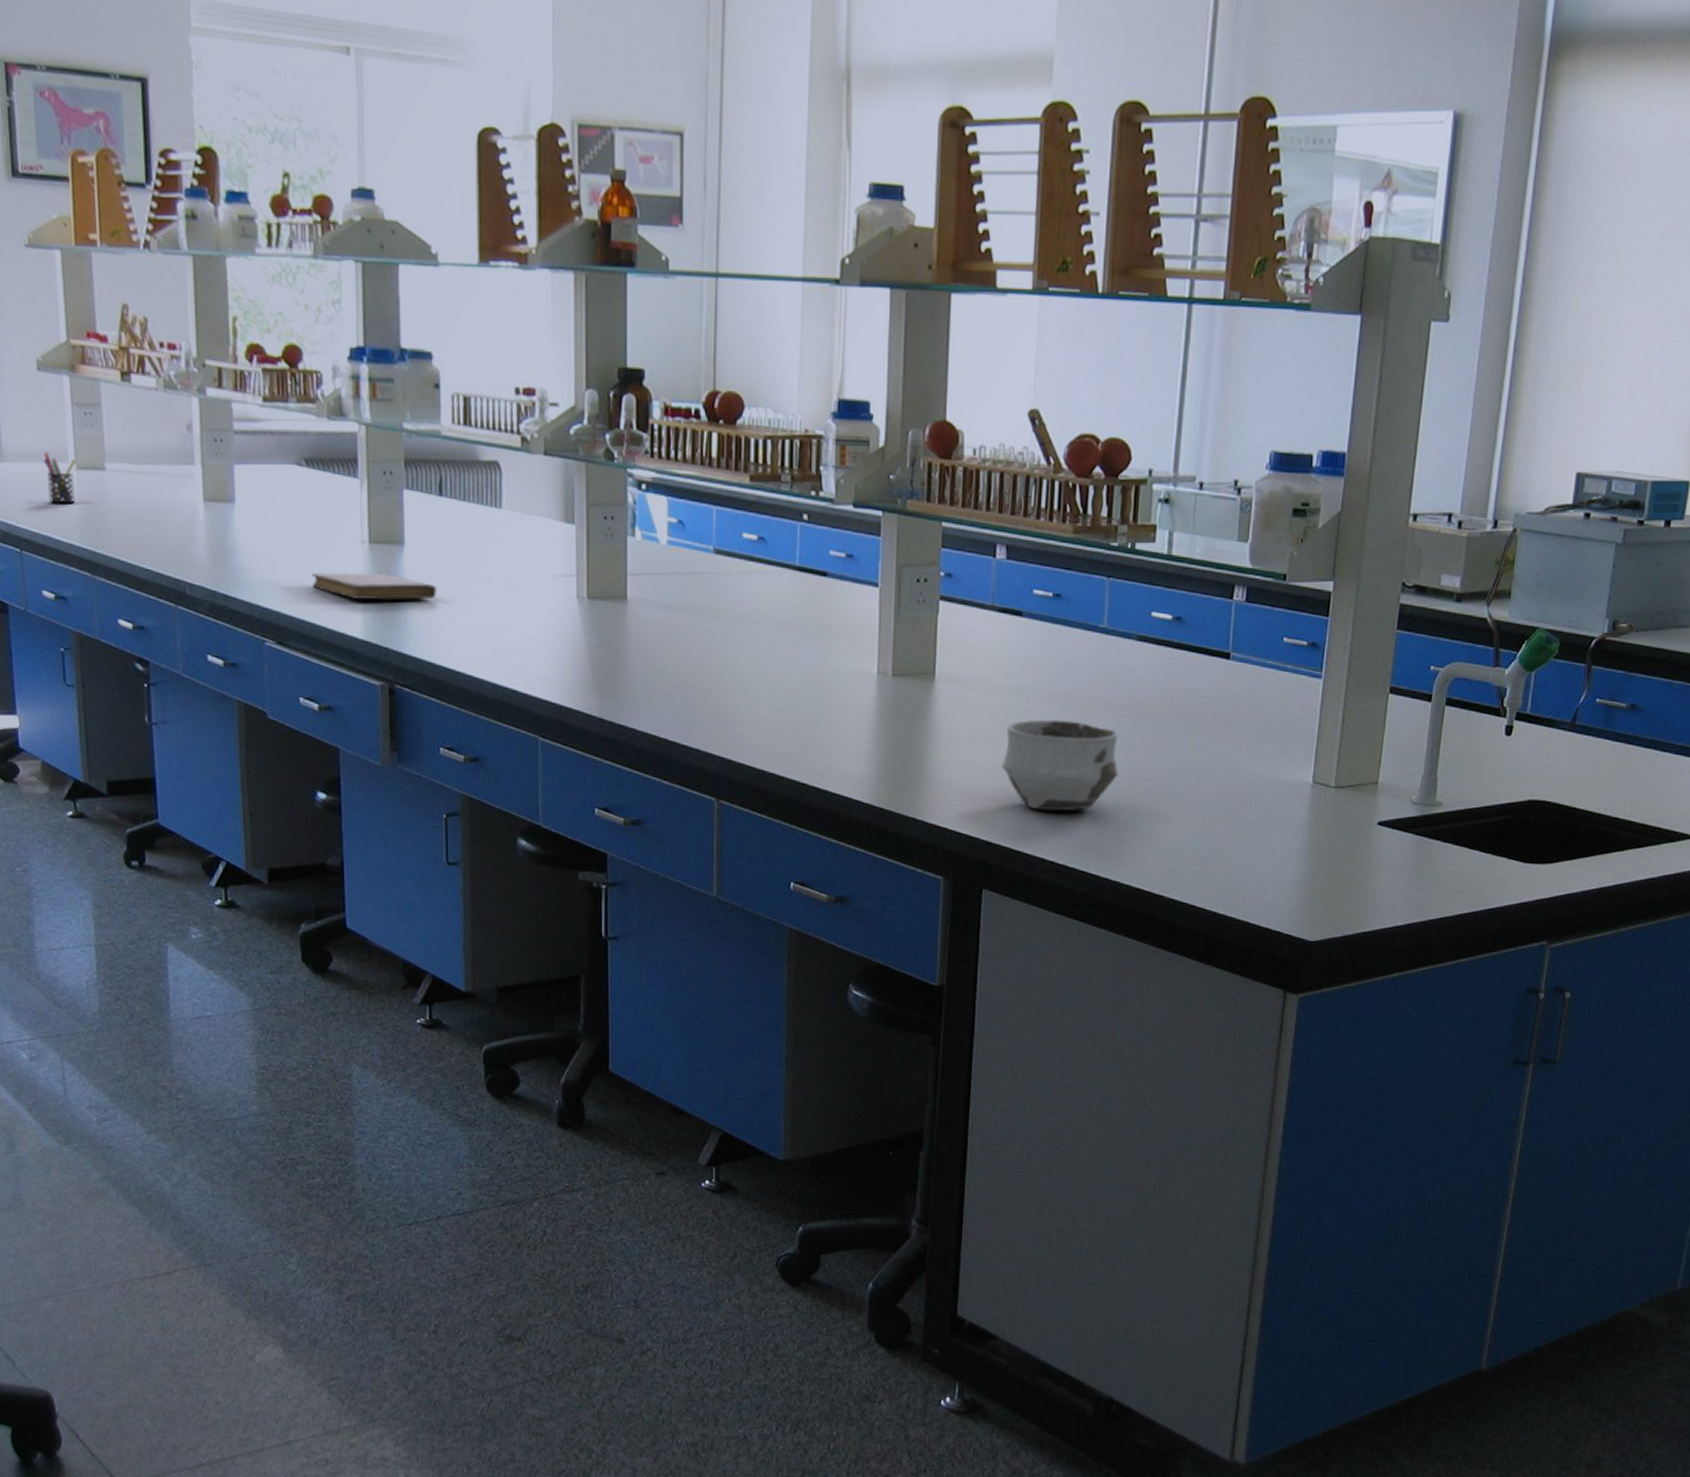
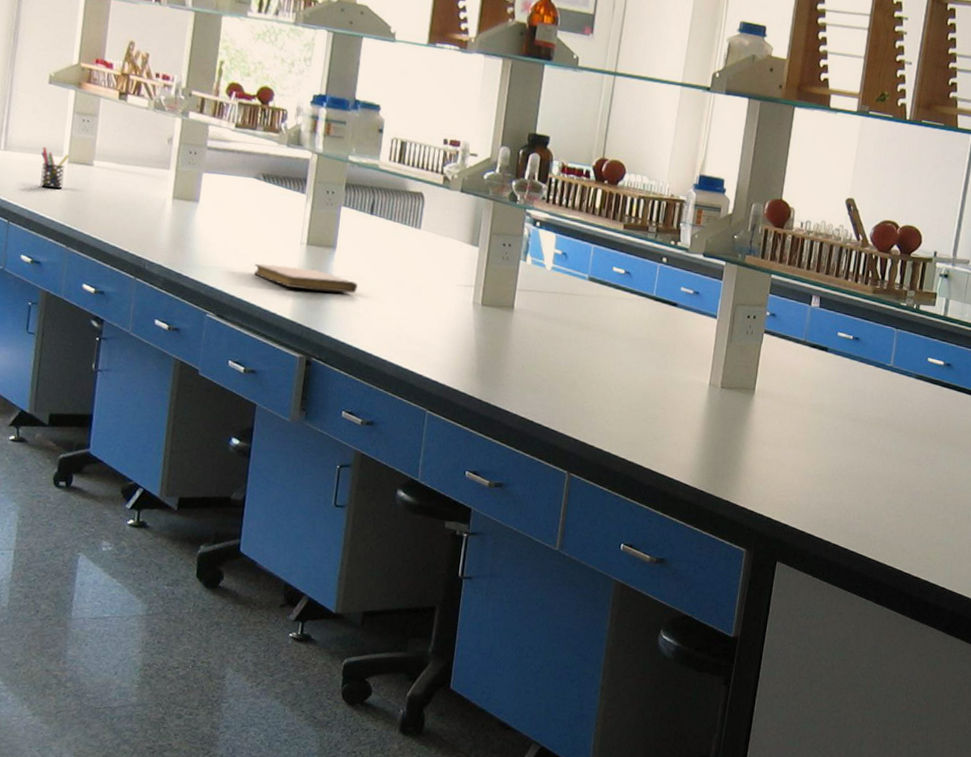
ceramic bowl: present [1002,719,1119,812] -> none [801,431,895,506]

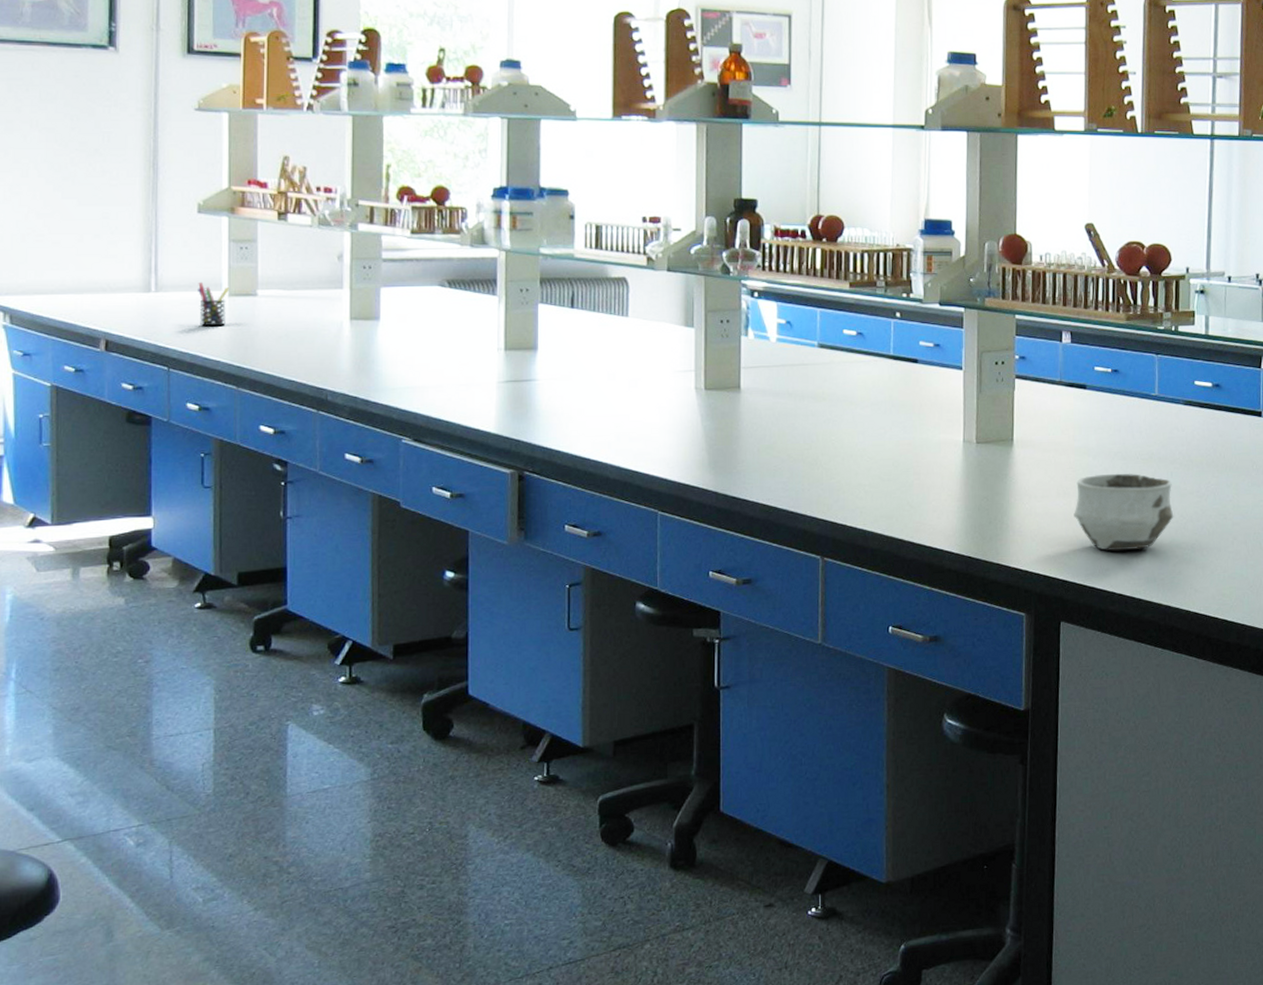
notebook: present [254,264,358,294] -> none [449,375,566,399]
ceramic bowl: none [801,431,895,506] -> present [1074,473,1174,551]

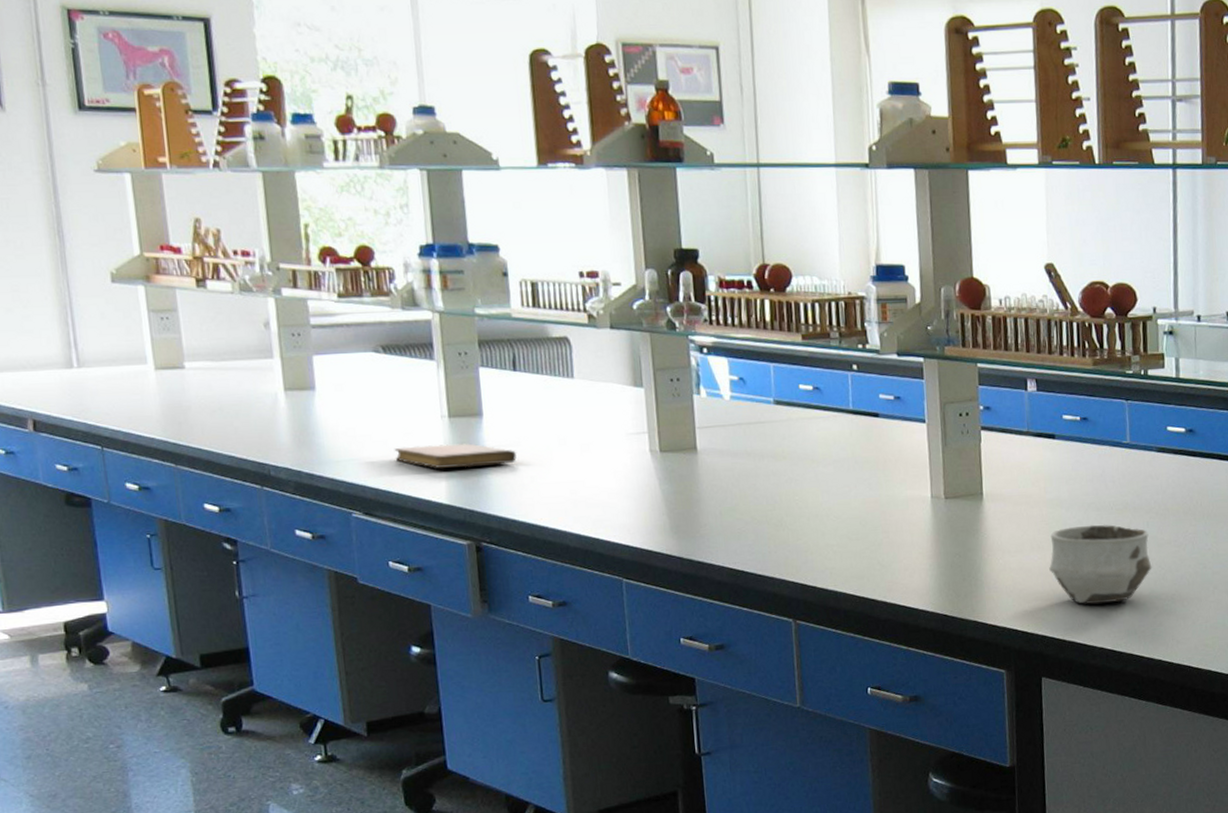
pen holder: present [198,281,229,327] -> none [121,355,155,403]
notebook: none [449,375,566,399] -> present [394,443,516,468]

